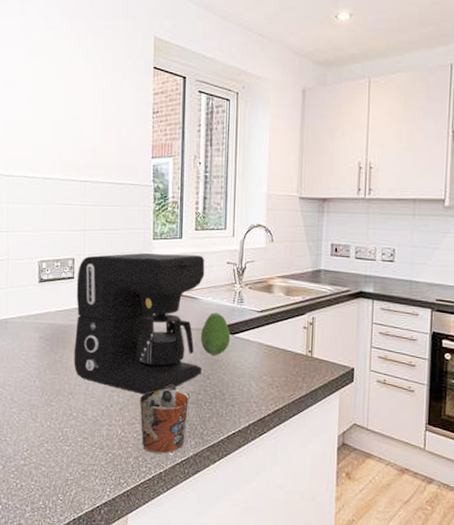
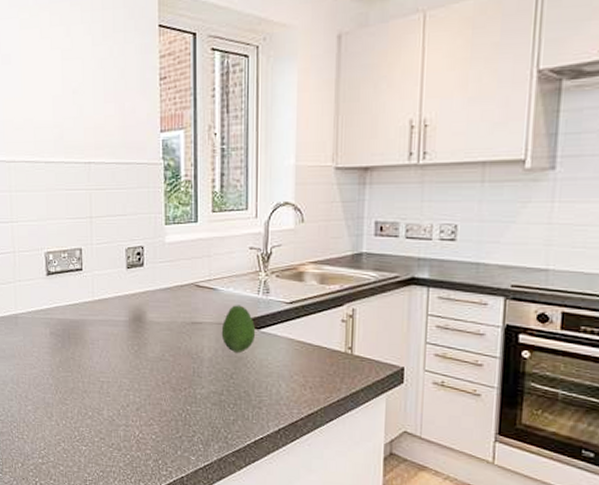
coffee maker: present [74,253,205,395] -> none [85,240,224,395]
mug: present [139,384,190,454] -> none [157,384,211,457]

